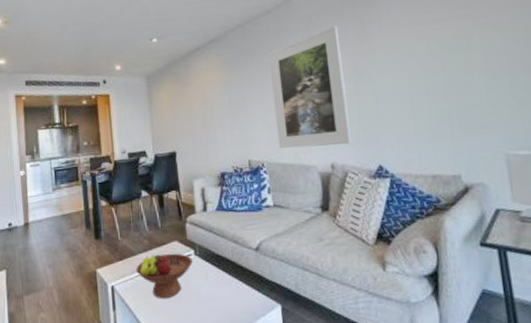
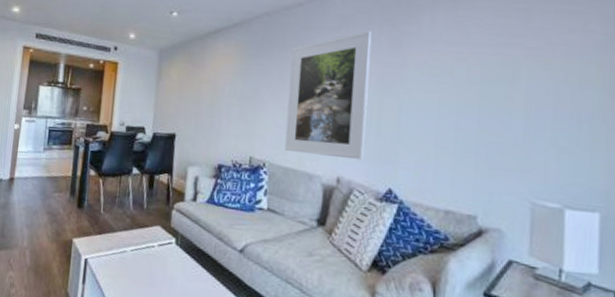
fruit bowl: present [136,253,193,299] -> none [113,235,172,283]

